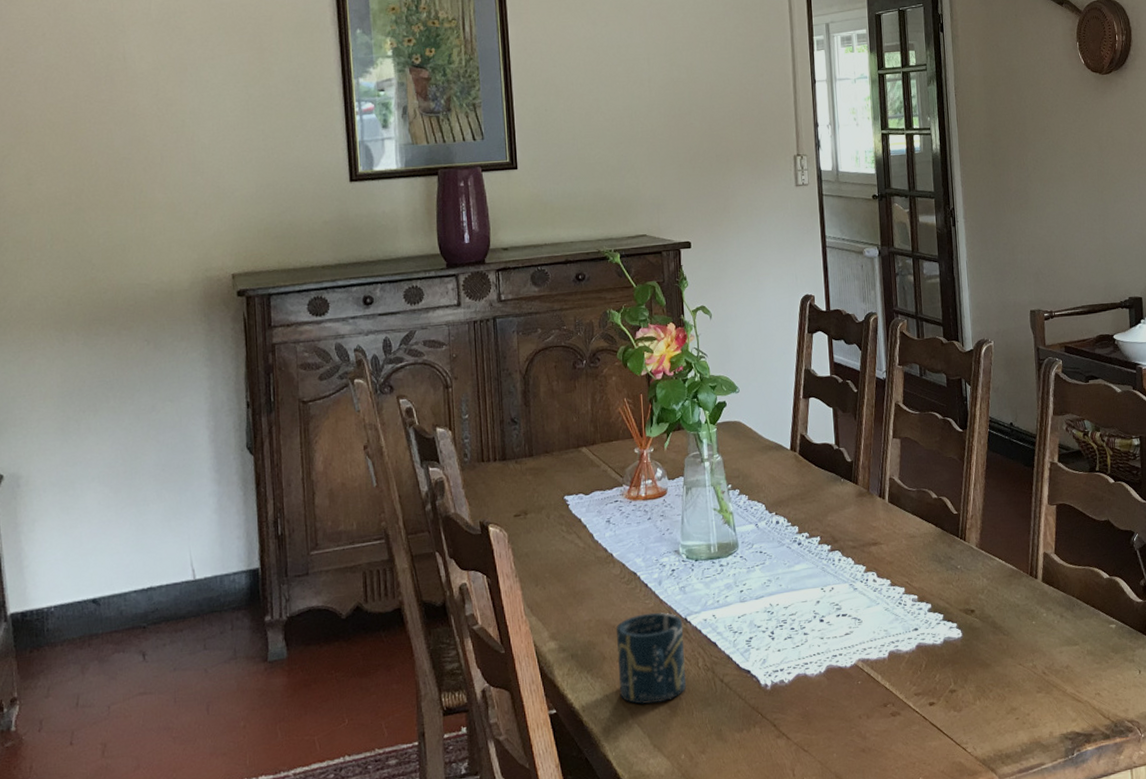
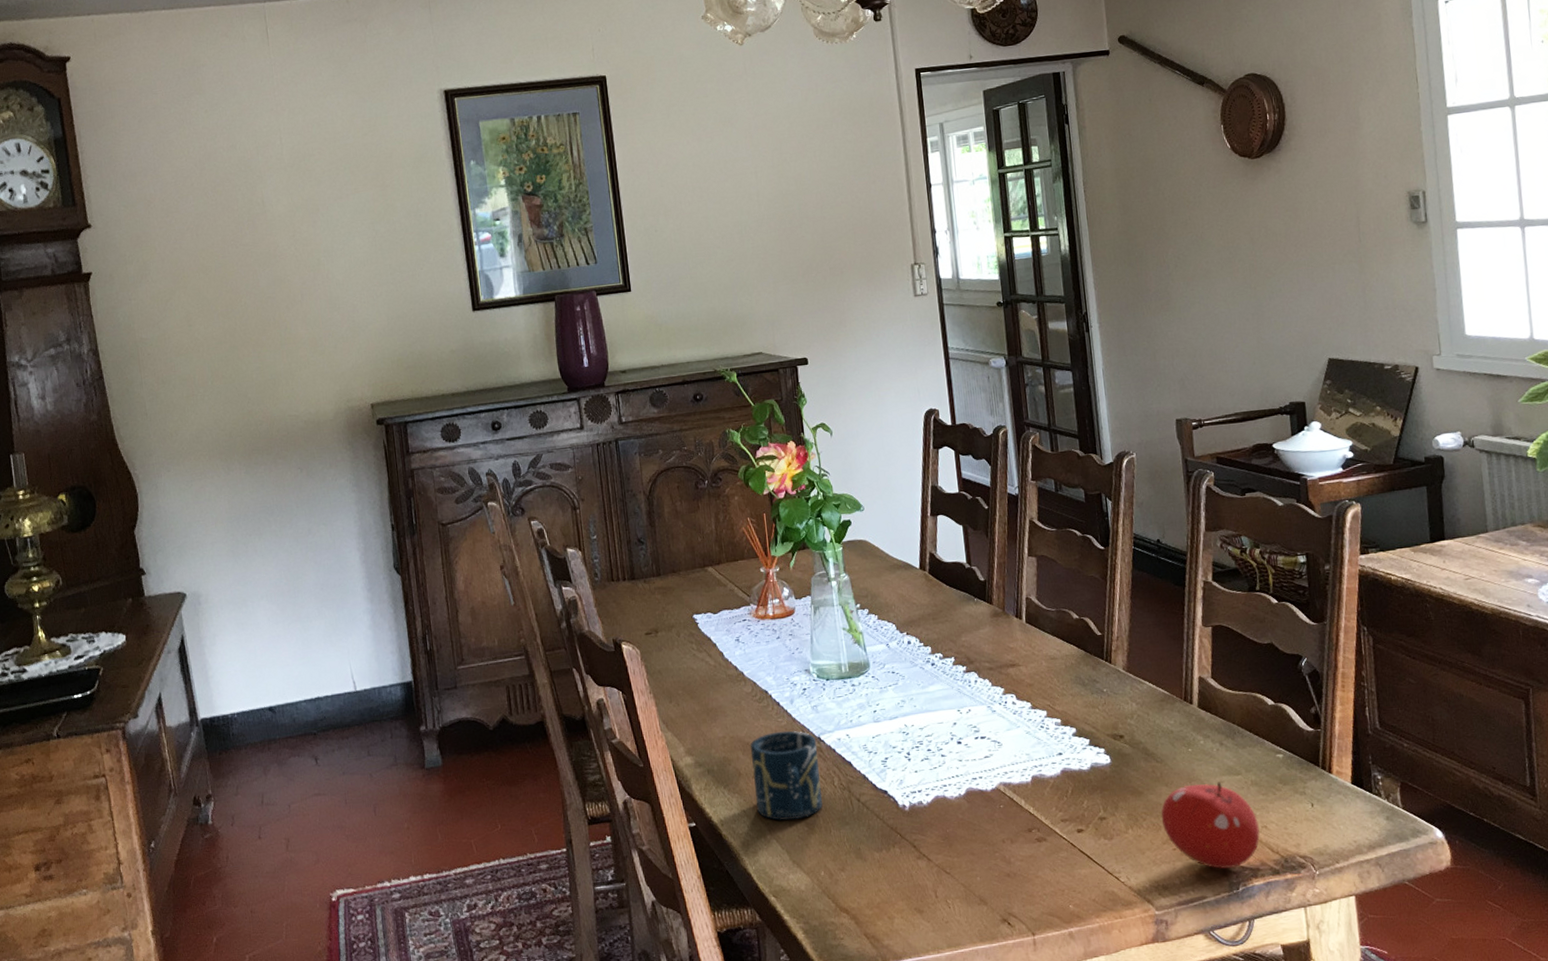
fruit: none [1006,652,1093,736] -> present [1161,782,1260,869]

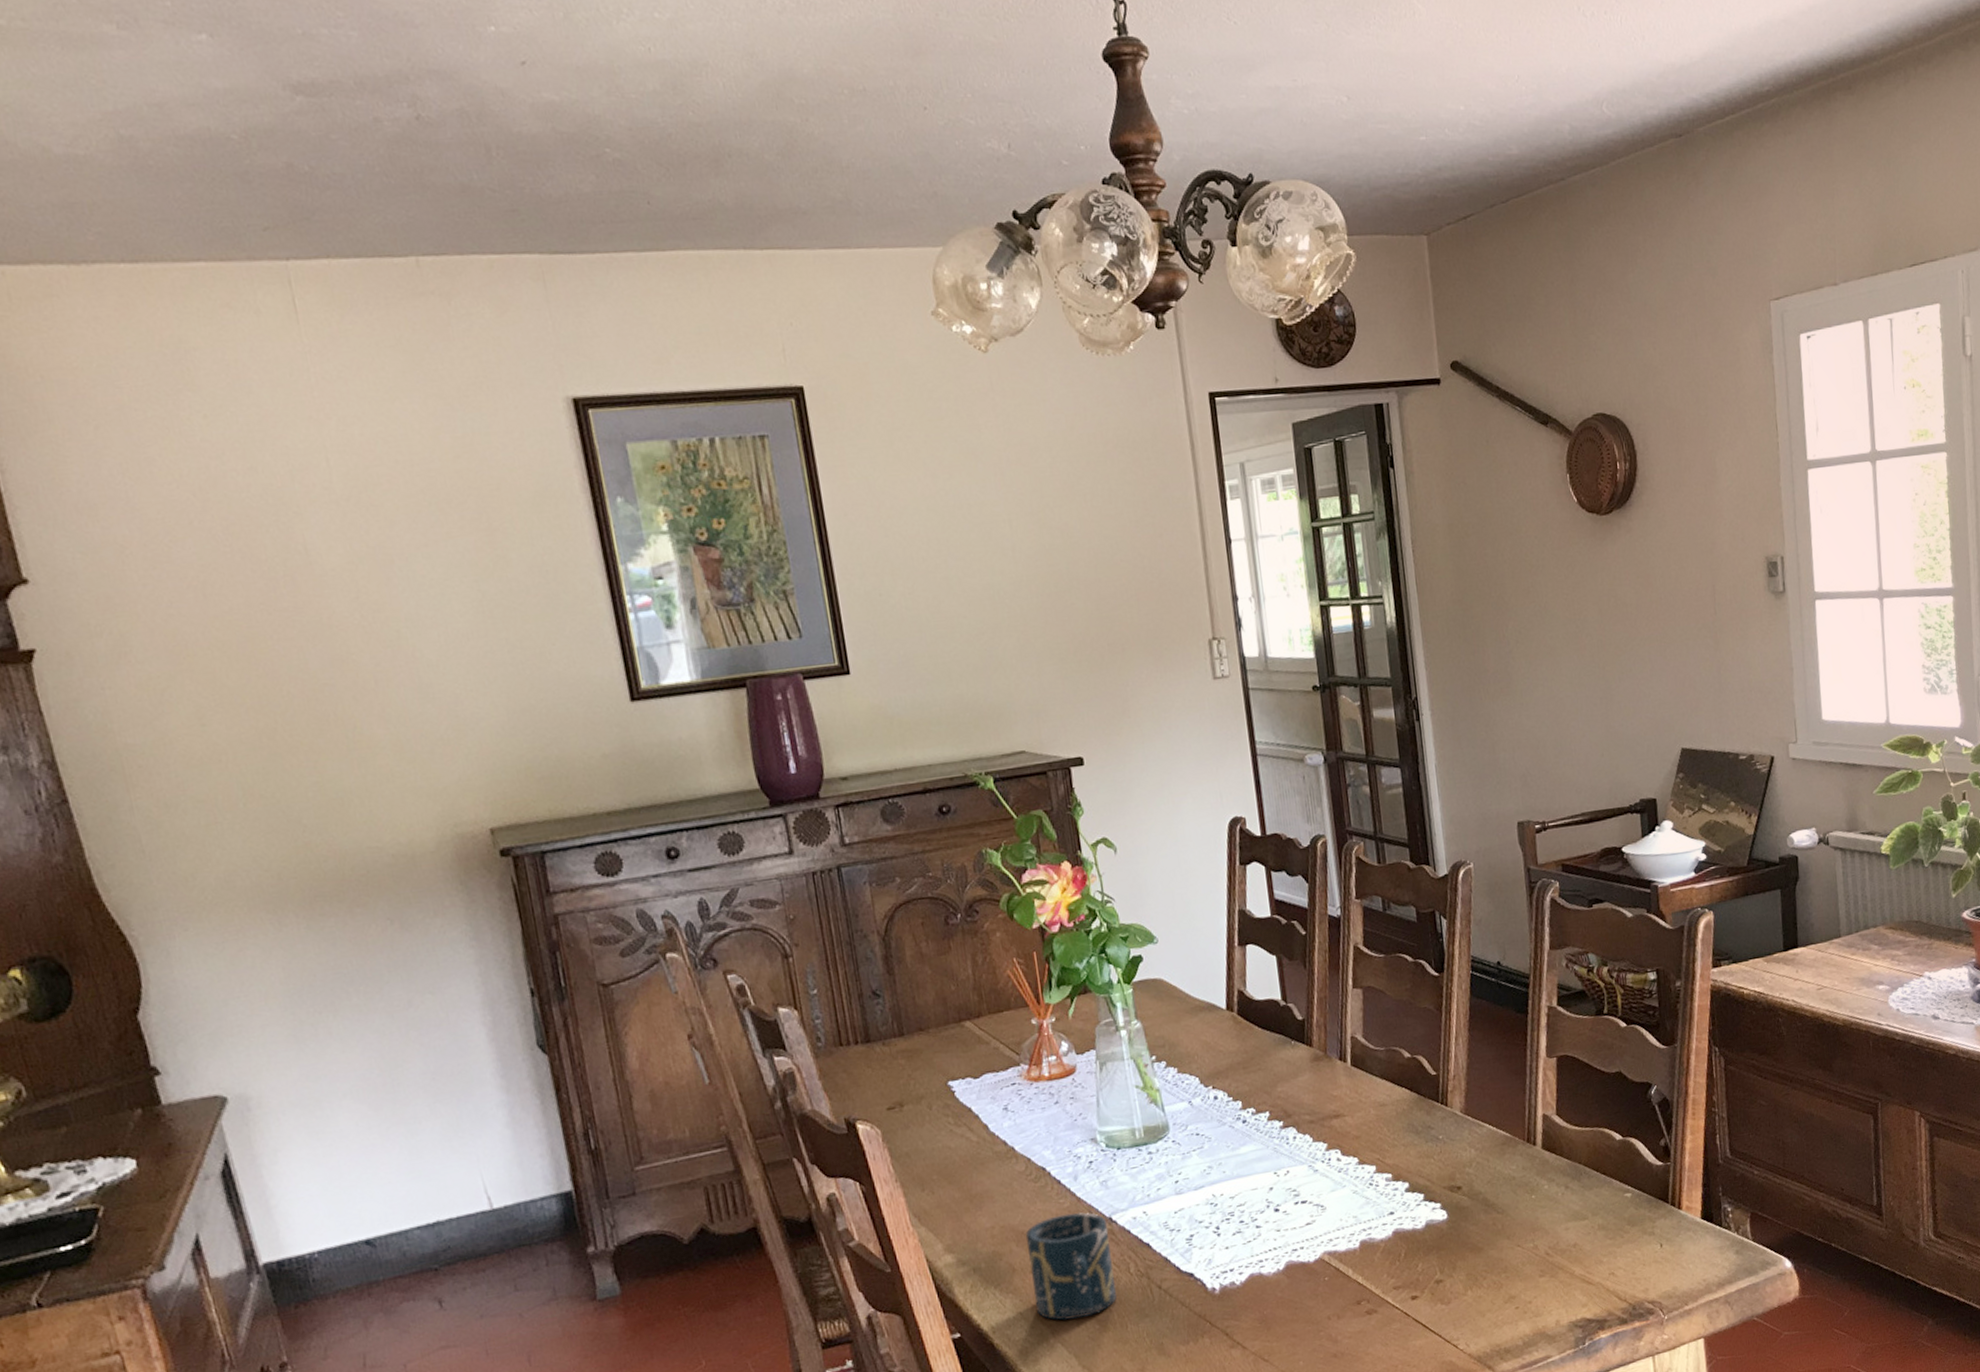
fruit: present [1161,782,1260,869] -> none [1502,1229,1607,1324]

